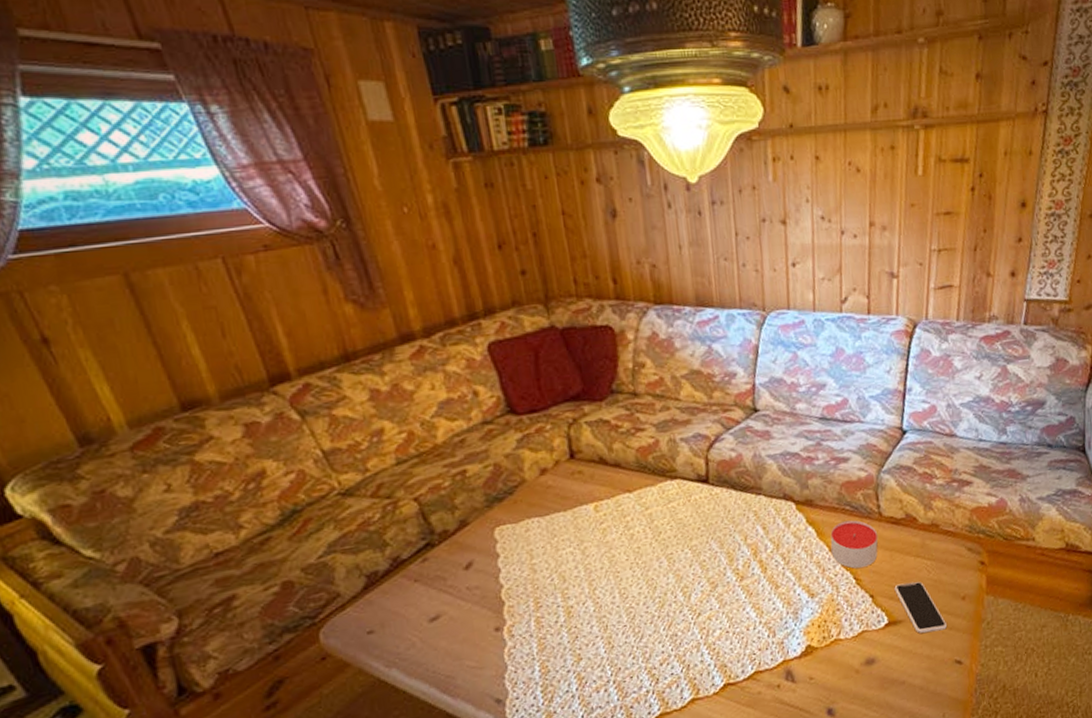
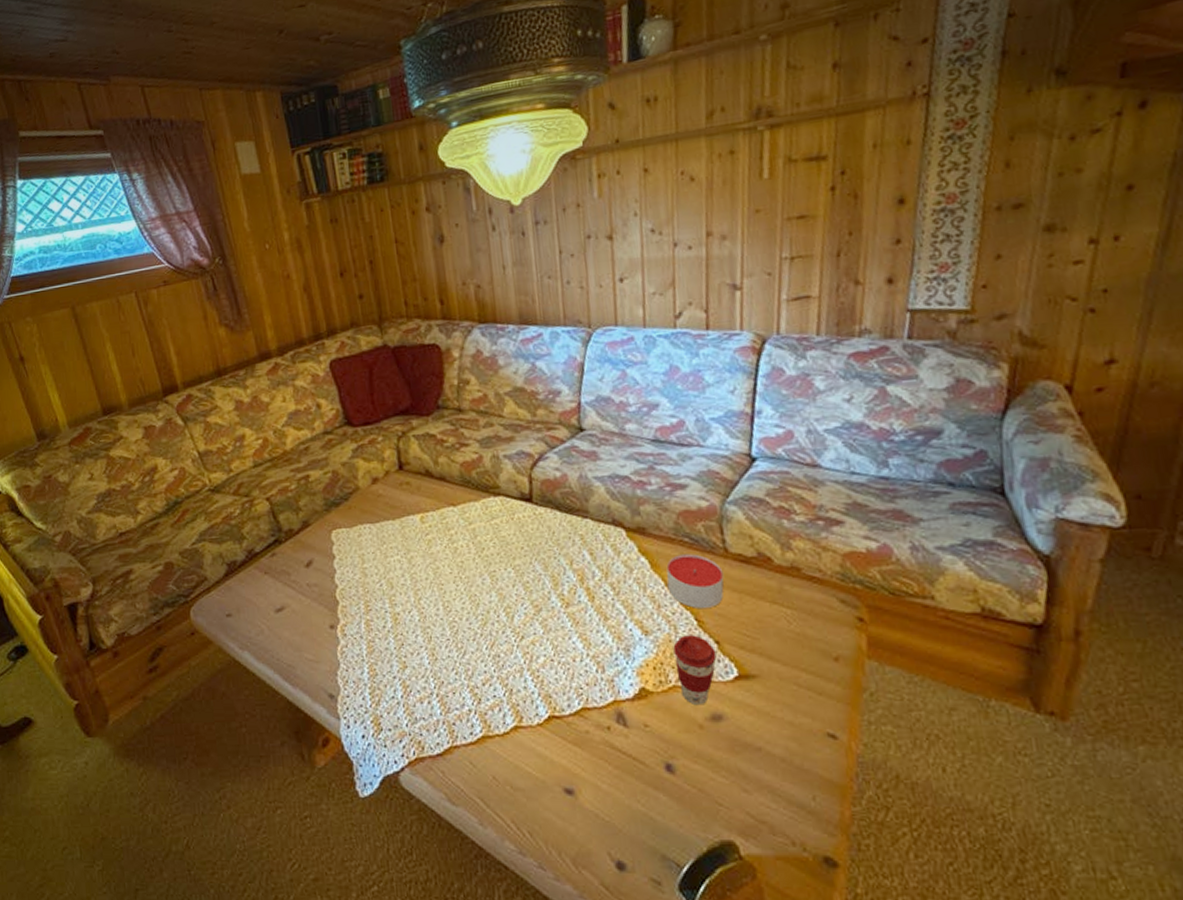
coffee cup: none [835,592,871,654] -> present [673,635,717,706]
smartphone: present [894,581,947,634] -> none [745,631,815,695]

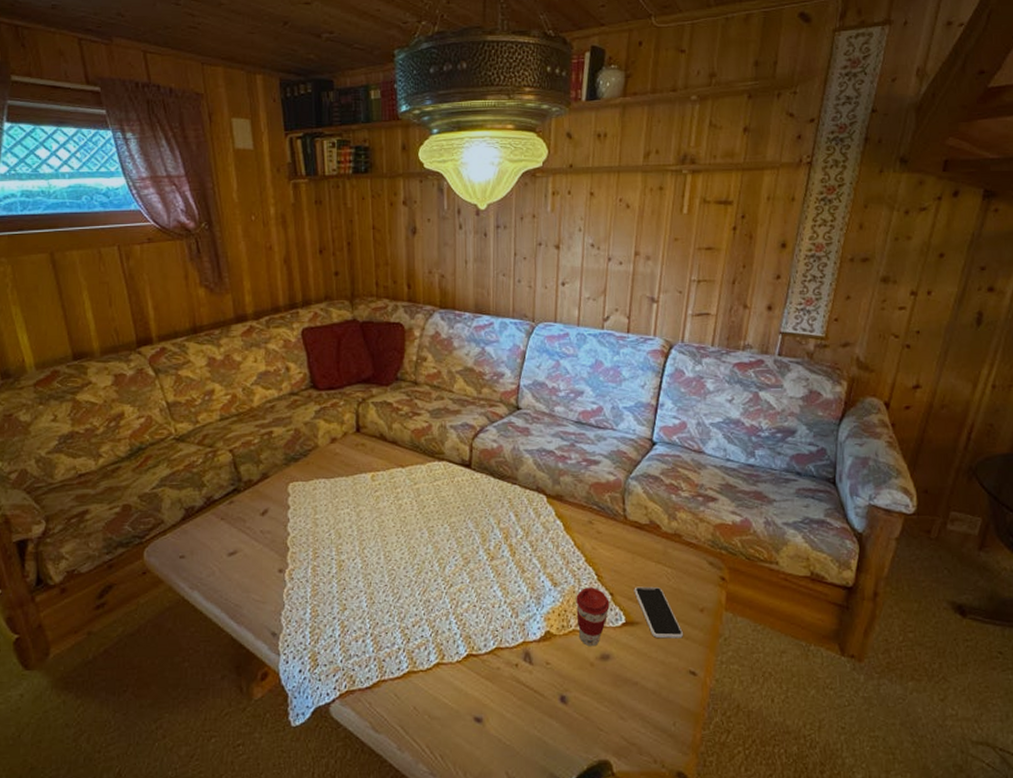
candle: present [666,554,724,609] -> none [576,519,622,566]
smartphone: none [745,631,815,695] -> present [634,586,683,639]

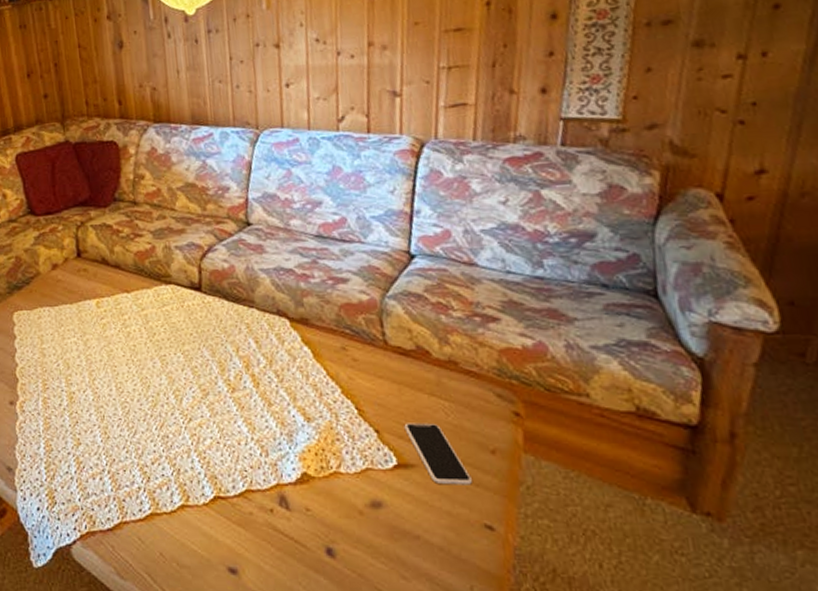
coffee cup: present [576,587,610,647] -> none [334,423,376,492]

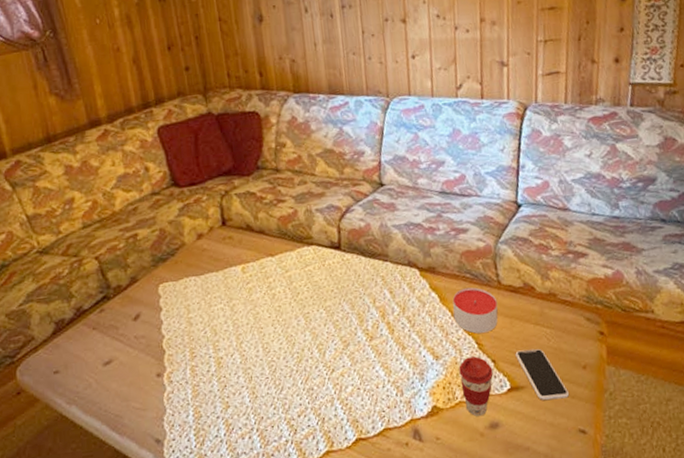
candle: none [328,345,384,399] -> present [452,287,498,334]
coffee cup: none [334,423,376,492] -> present [459,356,493,417]

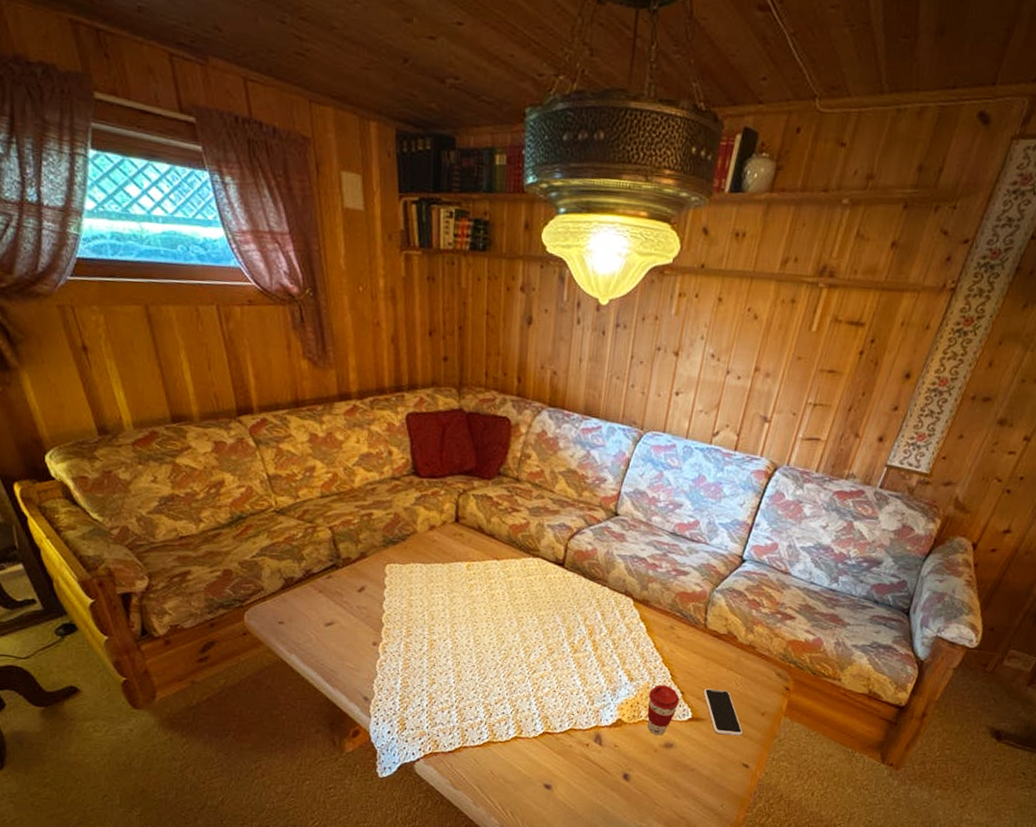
candle: present [452,287,498,334] -> none [655,625,700,668]

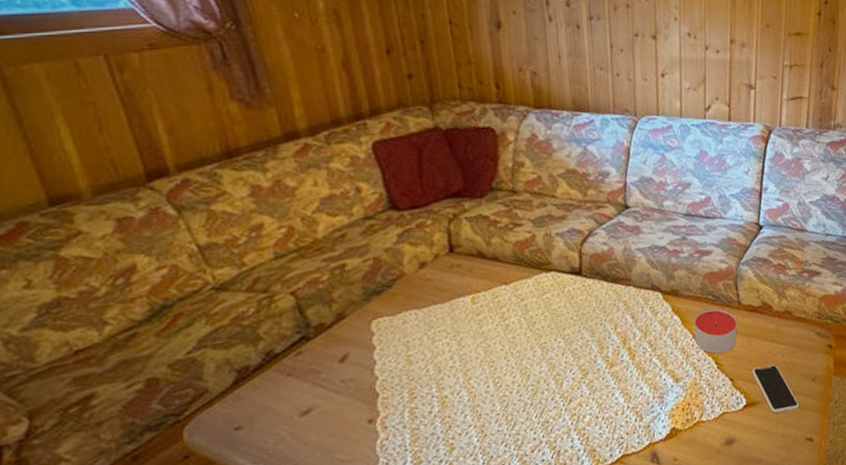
coffee cup: present [647,685,680,736] -> none [698,376,731,435]
candle: none [655,625,700,668] -> present [694,308,738,354]

